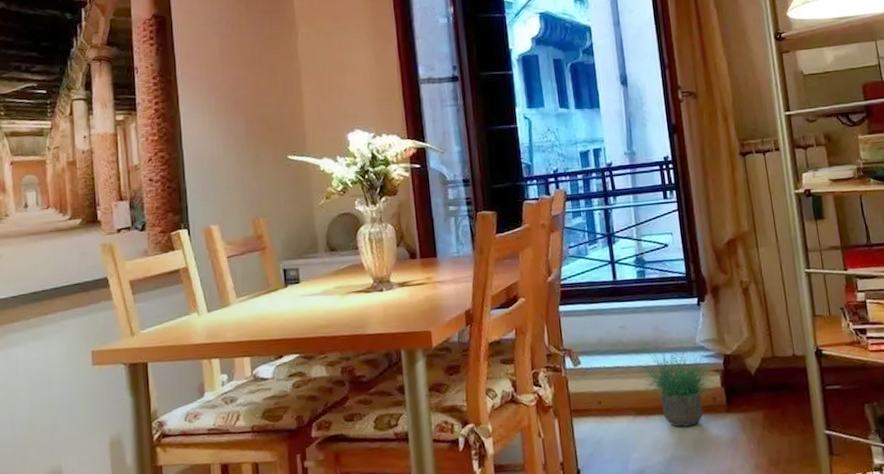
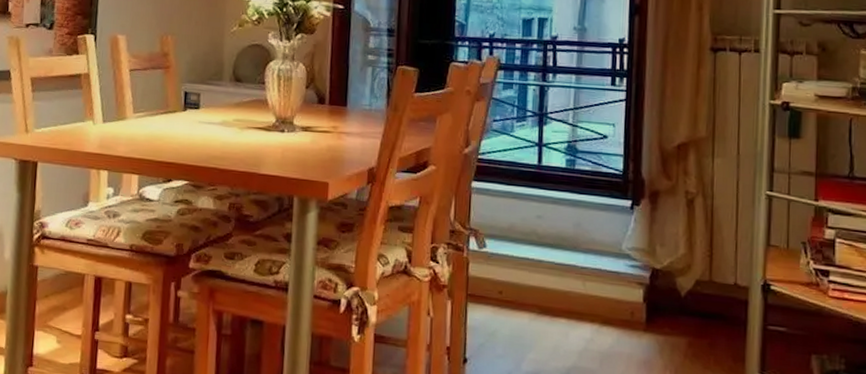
potted plant: present [637,334,719,427] -> none [548,236,645,338]

